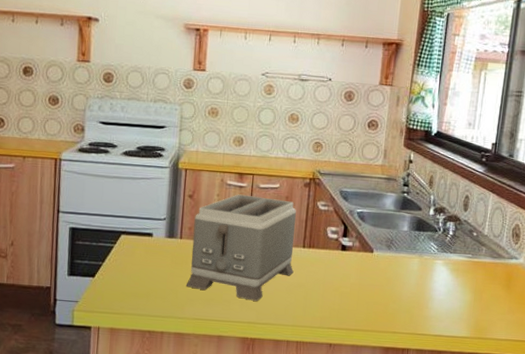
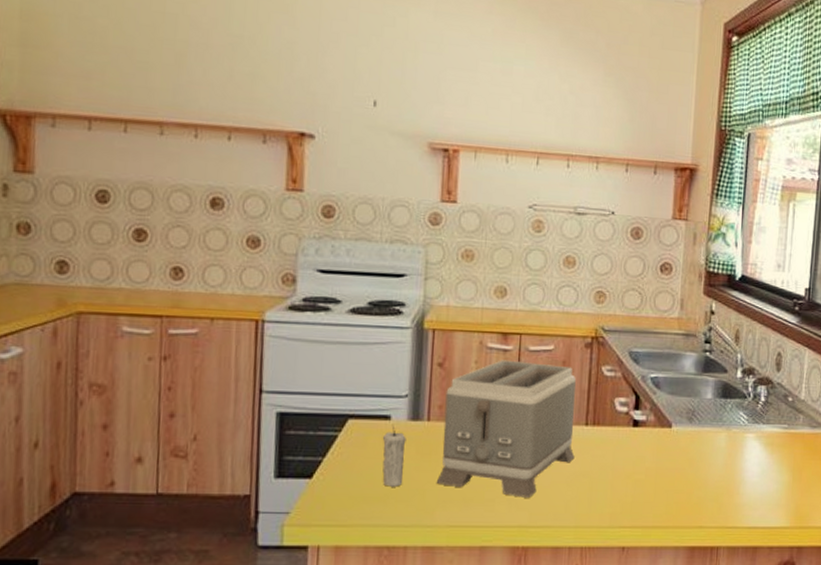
candle: none [146,241,164,287] -> present [382,426,406,487]

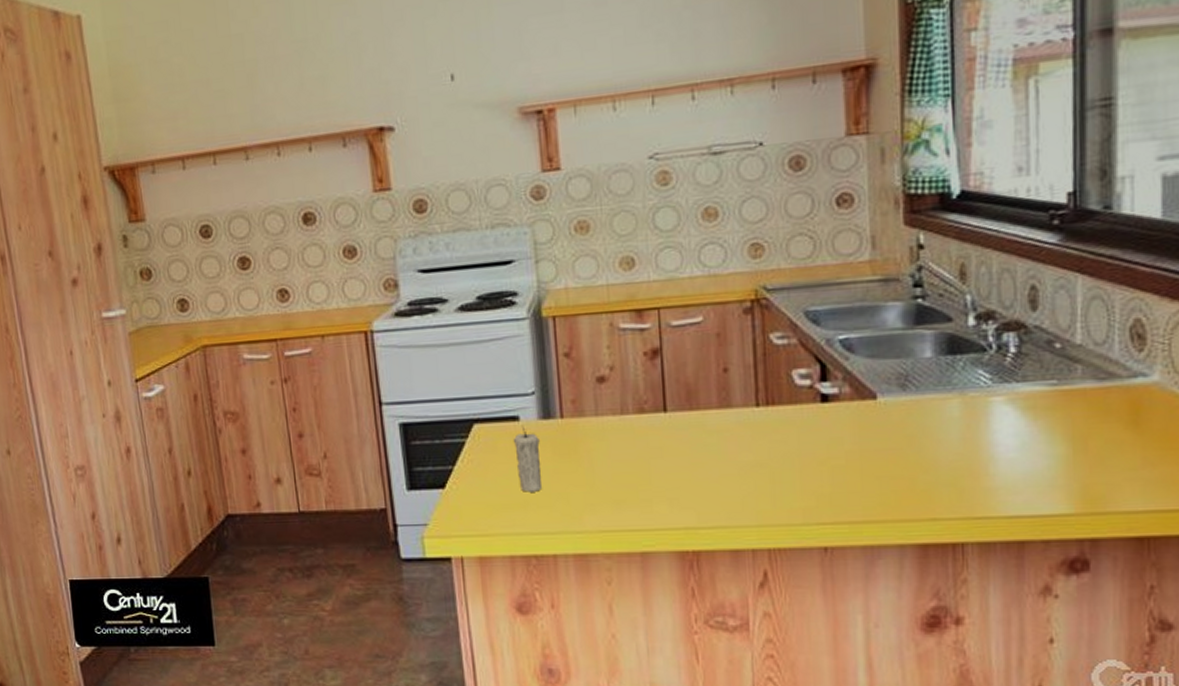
toaster: present [436,360,576,498] -> none [577,339,747,496]

